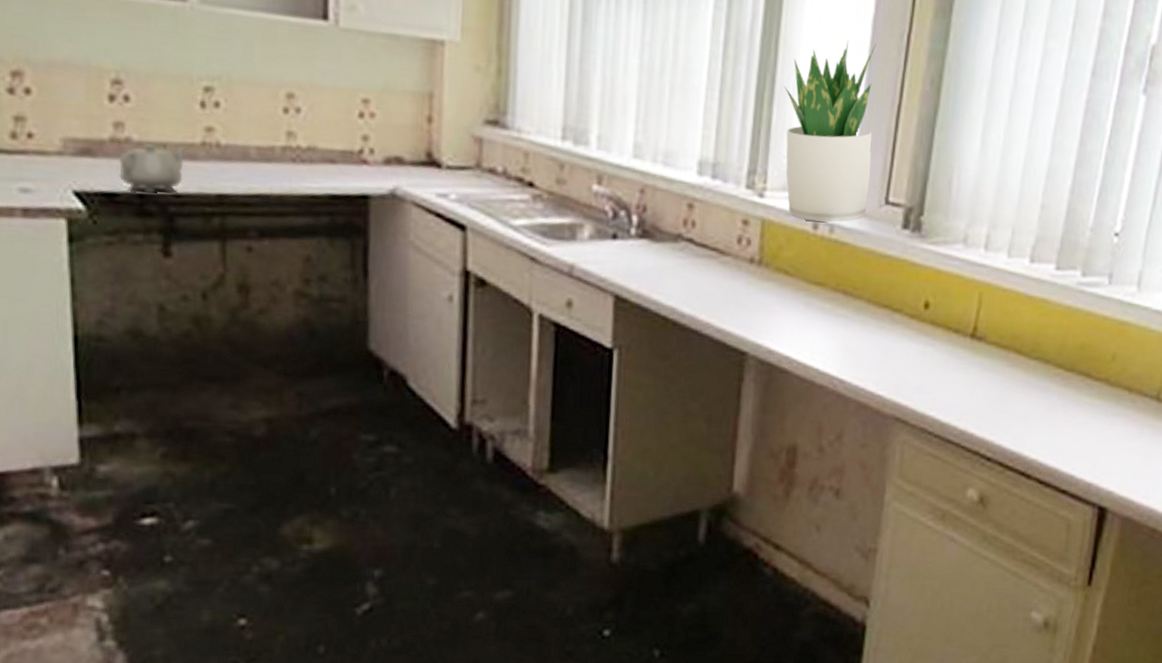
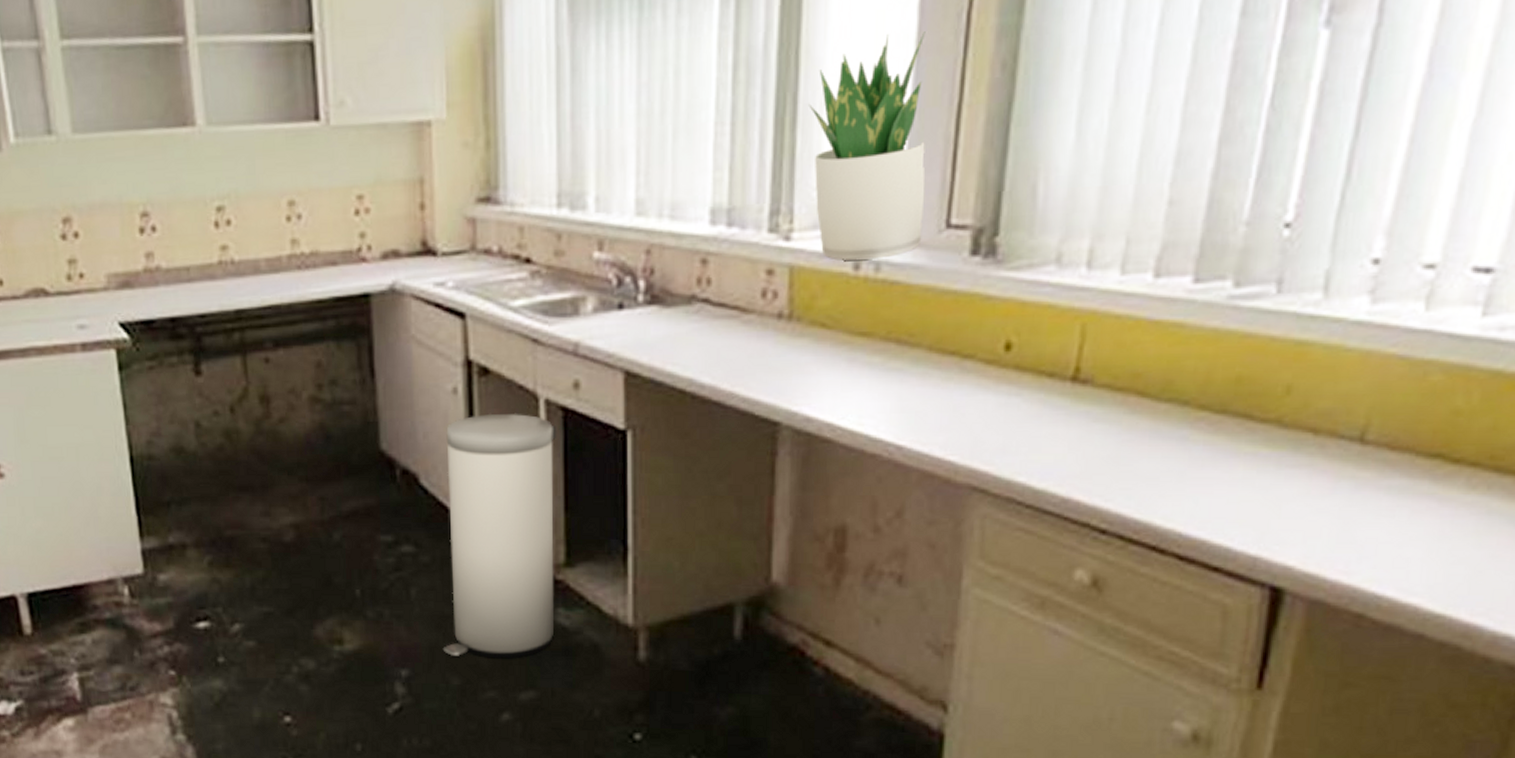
teapot: present [119,142,187,194] -> none [152,267,207,317]
pedal bin: none [420,323,549,559] -> present [443,413,557,659]

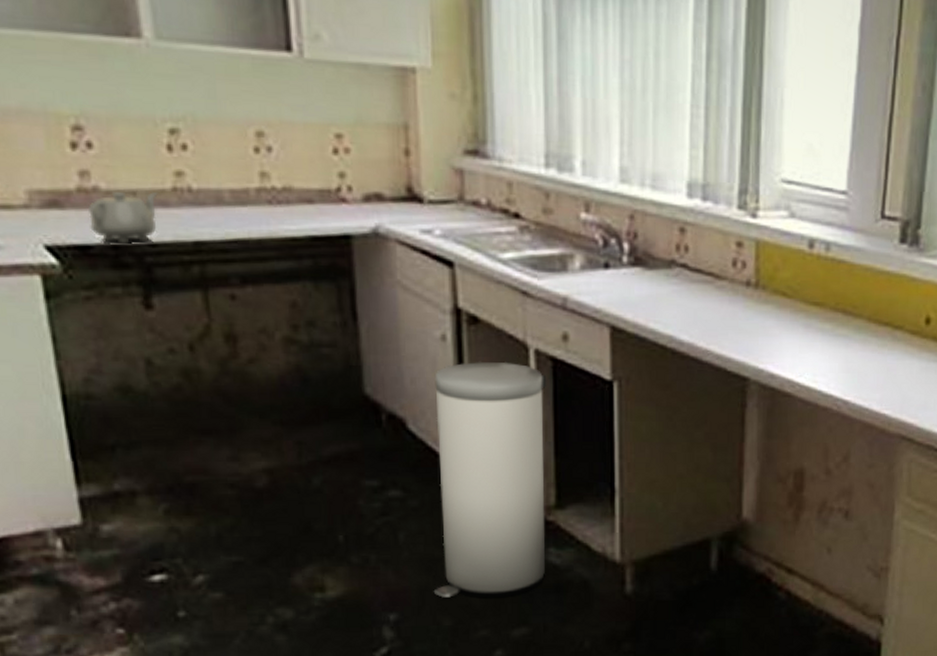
teapot: none [152,267,207,317] -> present [88,191,158,245]
planter: present [808,31,926,262] -> none [771,47,865,241]

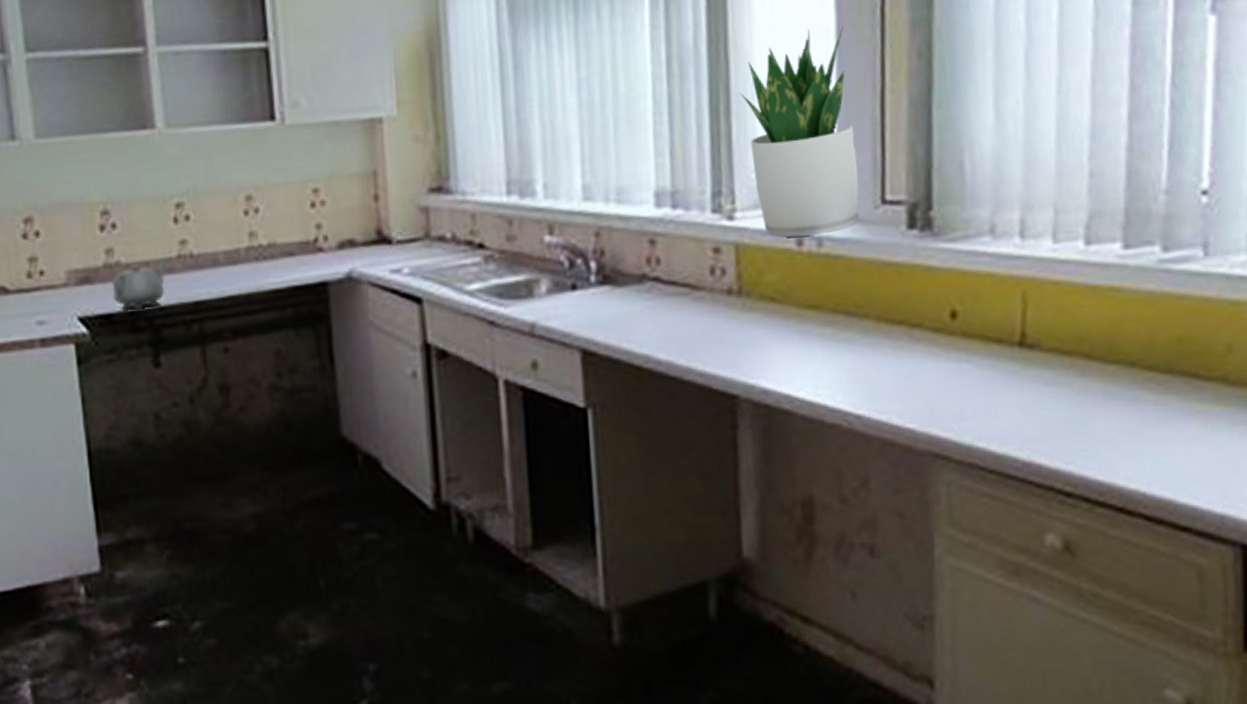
pedal bin: present [433,361,547,599] -> none [407,395,526,649]
planter: none [771,47,865,241] -> present [740,26,860,238]

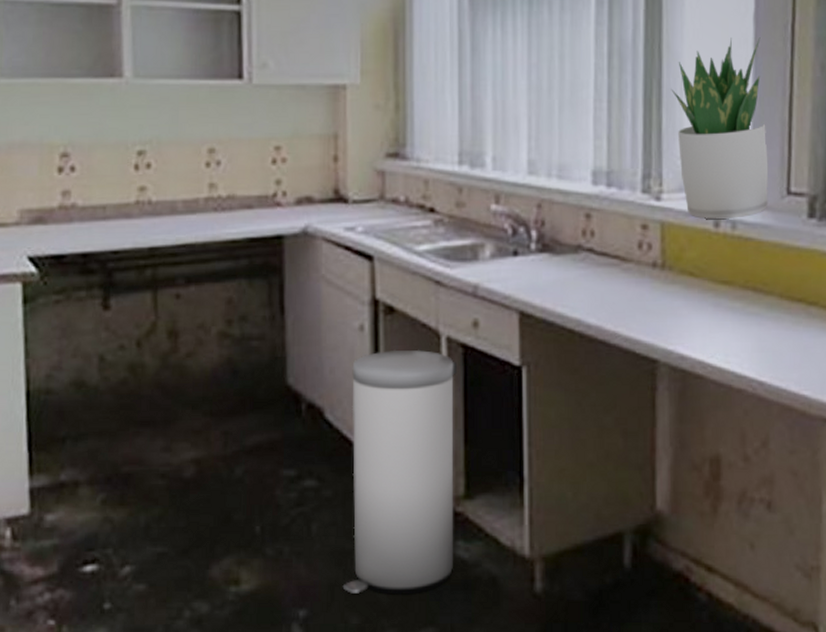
teapot: present [112,261,166,311] -> none [66,206,124,253]
pedal bin: none [407,395,526,649] -> present [342,349,458,595]

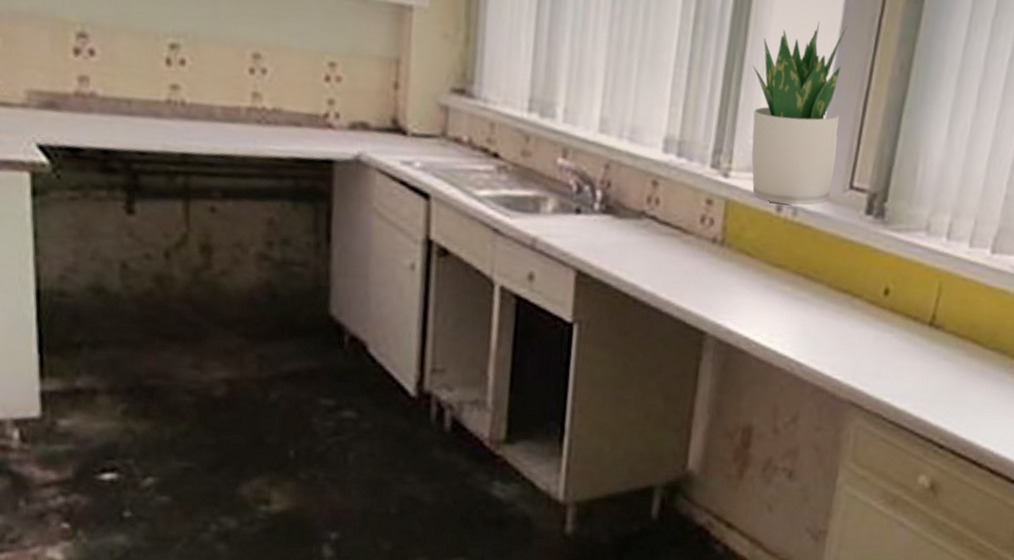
pedal bin: present [342,349,458,595] -> none [376,292,510,527]

